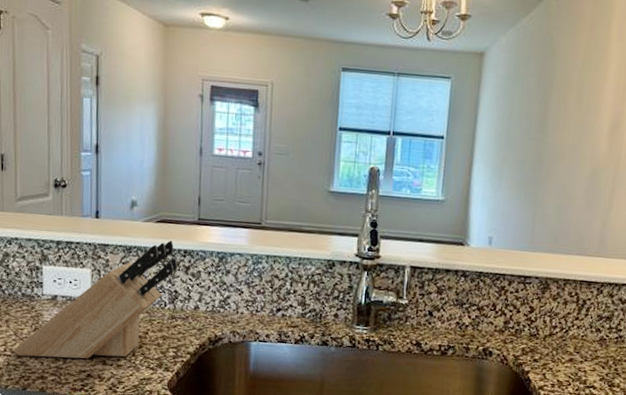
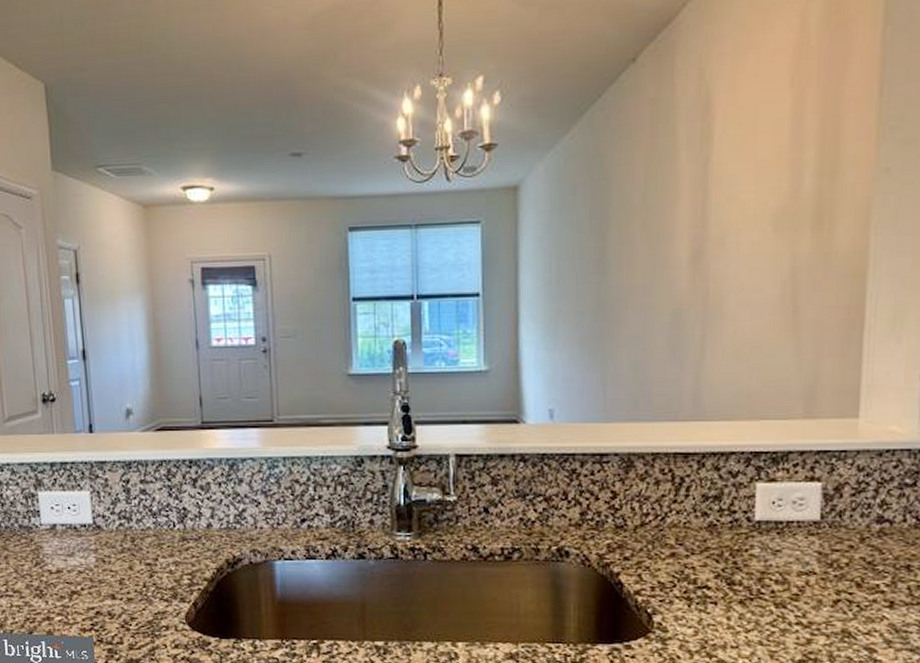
knife block: present [13,240,178,359] -> none [15,450,184,596]

